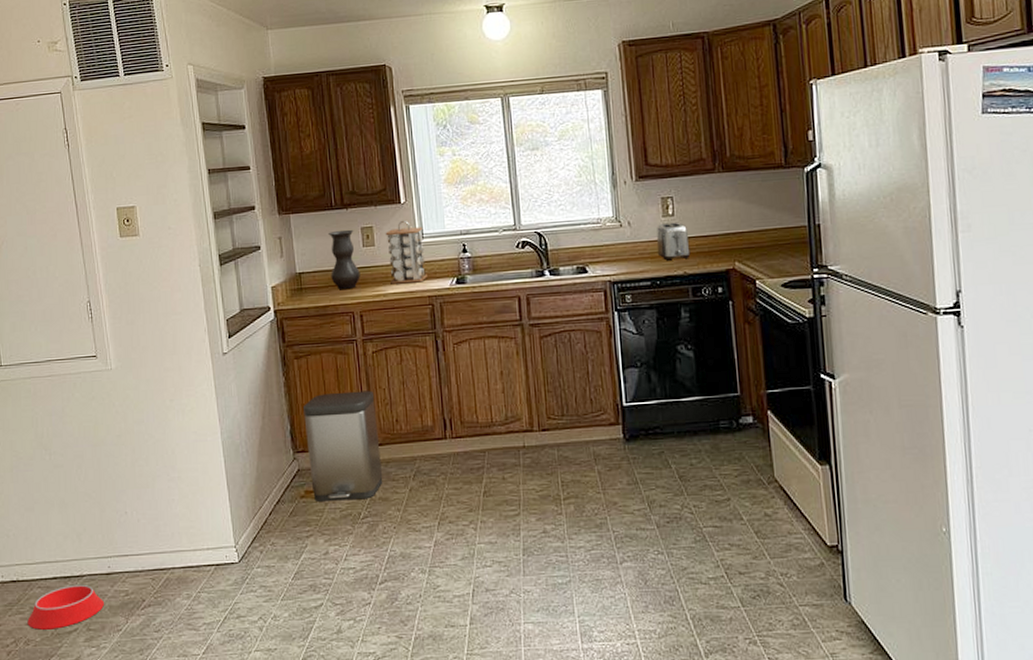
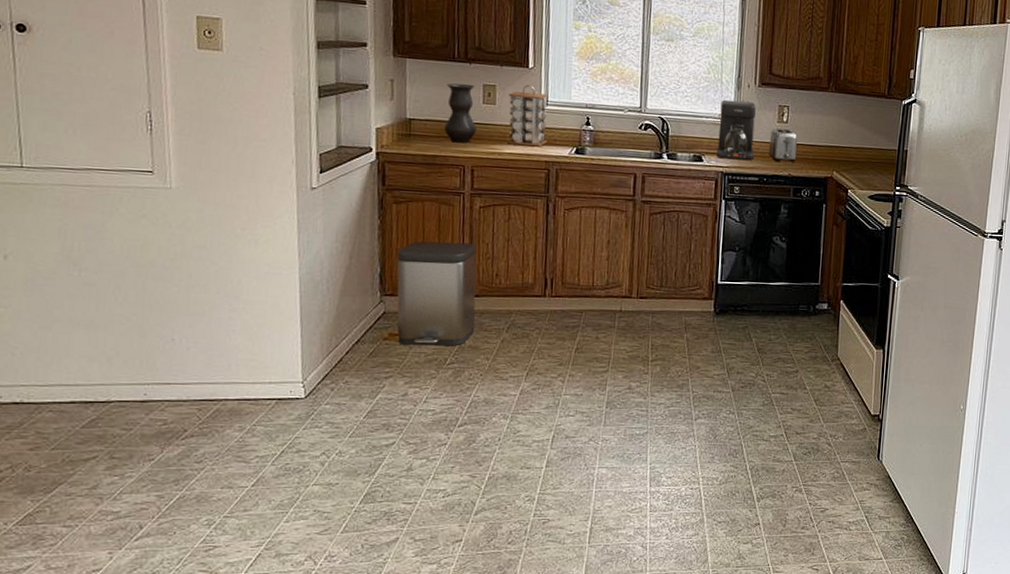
pet bowl: present [27,584,104,630] -> none [30,410,135,456]
coffee maker: none [597,199,643,266] -> present [716,99,756,160]

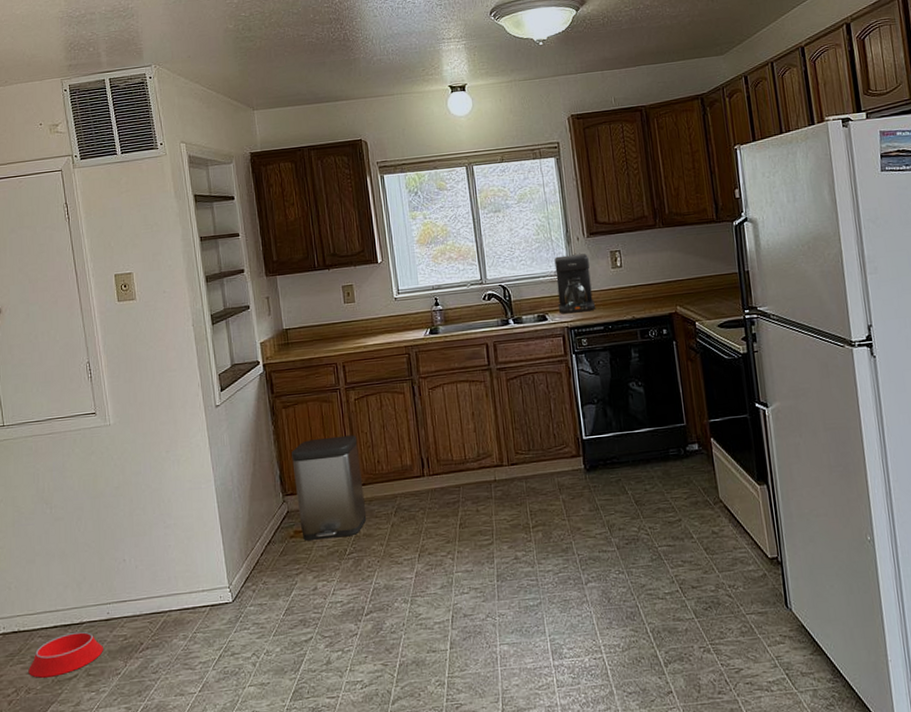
pet bowl: none [30,410,135,456] -> present [28,631,103,678]
vase: present [444,83,477,143] -> none [312,288,342,344]
spice rack: present [508,84,549,147] -> none [364,278,403,337]
toaster: present [768,128,798,162] -> none [607,272,638,307]

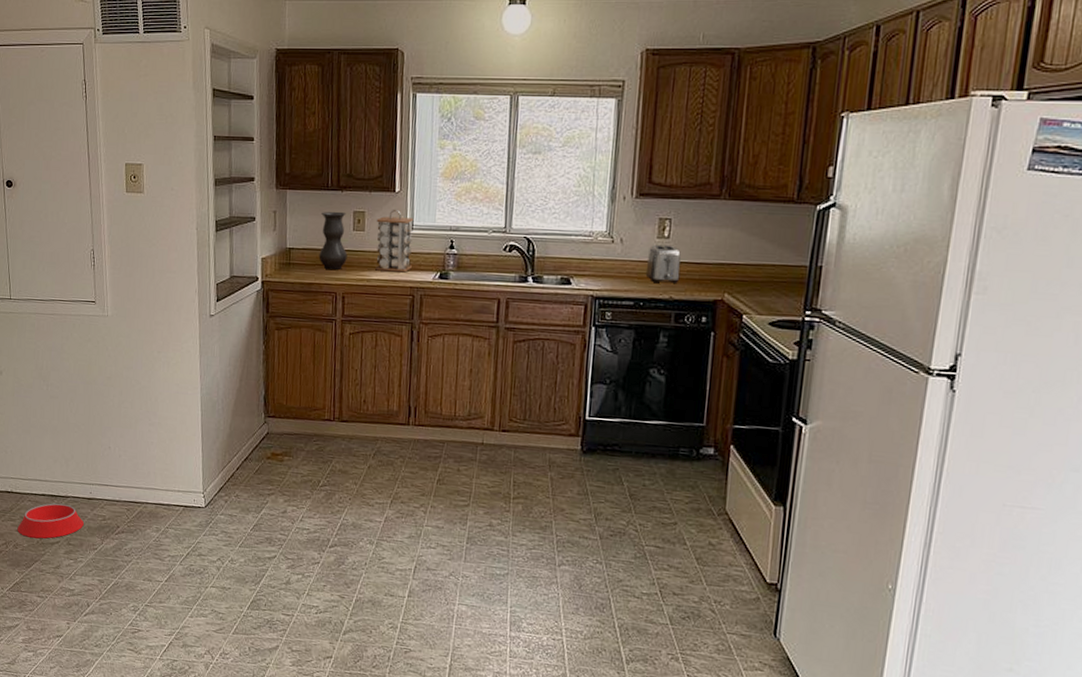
pedal bin: present [291,435,367,541] -> none [278,366,347,469]
vase: none [312,288,342,344] -> present [319,211,348,270]
spice rack: none [364,278,403,337] -> present [375,209,414,273]
coffee maker: present [554,253,596,314] -> none [585,215,632,282]
toaster: none [607,272,638,307] -> present [645,244,681,284]

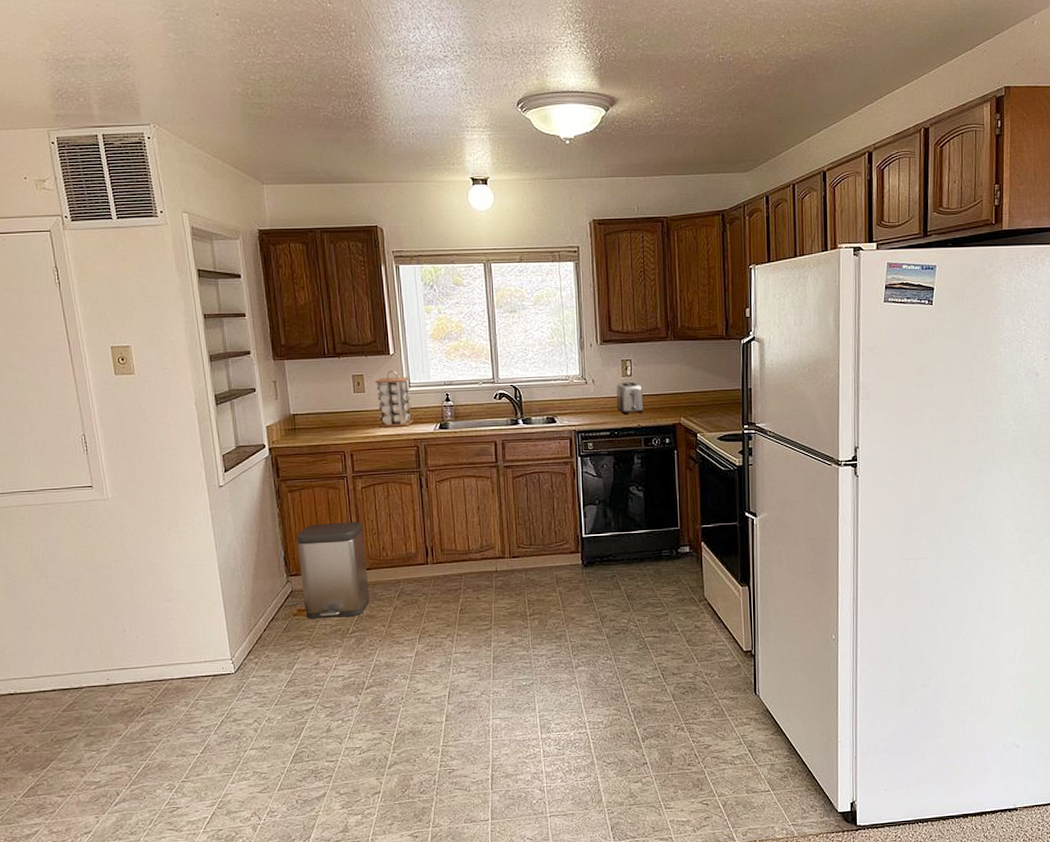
pet bowl: present [17,503,84,539] -> none [26,695,104,737]
pedal bin: none [278,366,347,469] -> present [296,521,370,619]
vase: present [319,211,348,270] -> none [321,376,351,431]

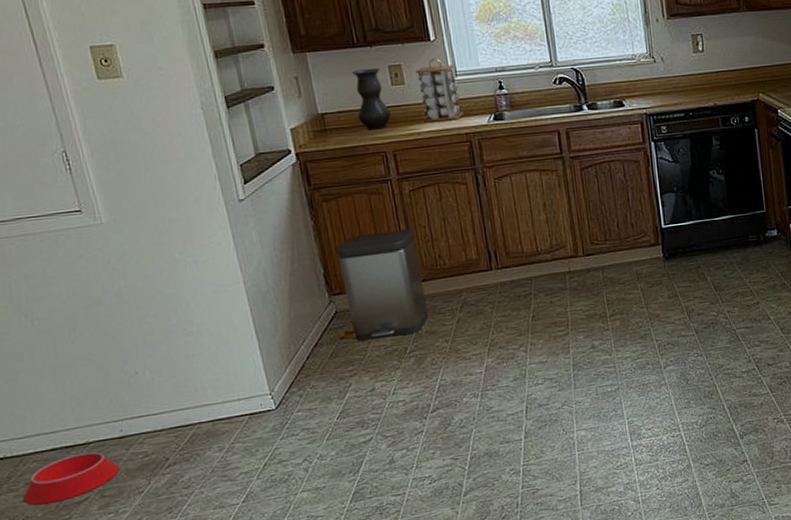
pet bowl: none [26,695,104,737] -> present [23,451,119,505]
vase: none [321,376,351,431] -> present [352,68,391,130]
toaster: present [616,381,644,415] -> none [688,57,720,94]

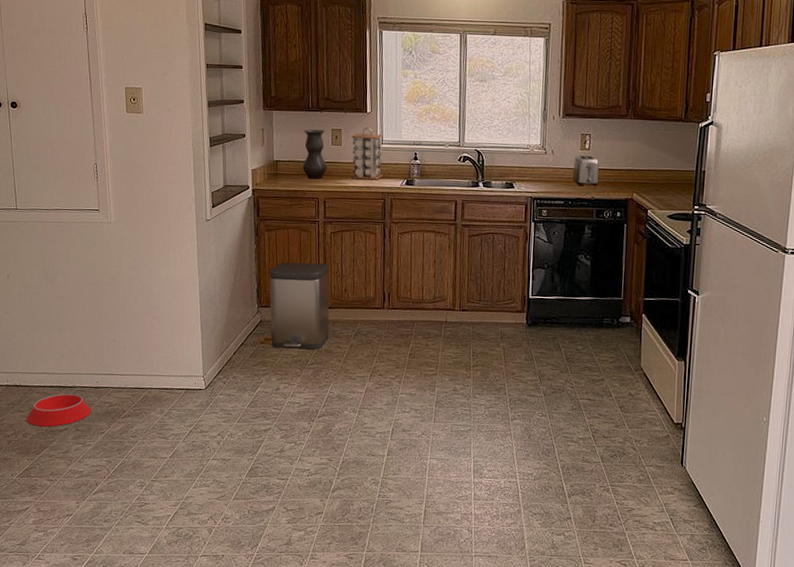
toaster: none [688,57,720,94] -> present [572,155,600,186]

